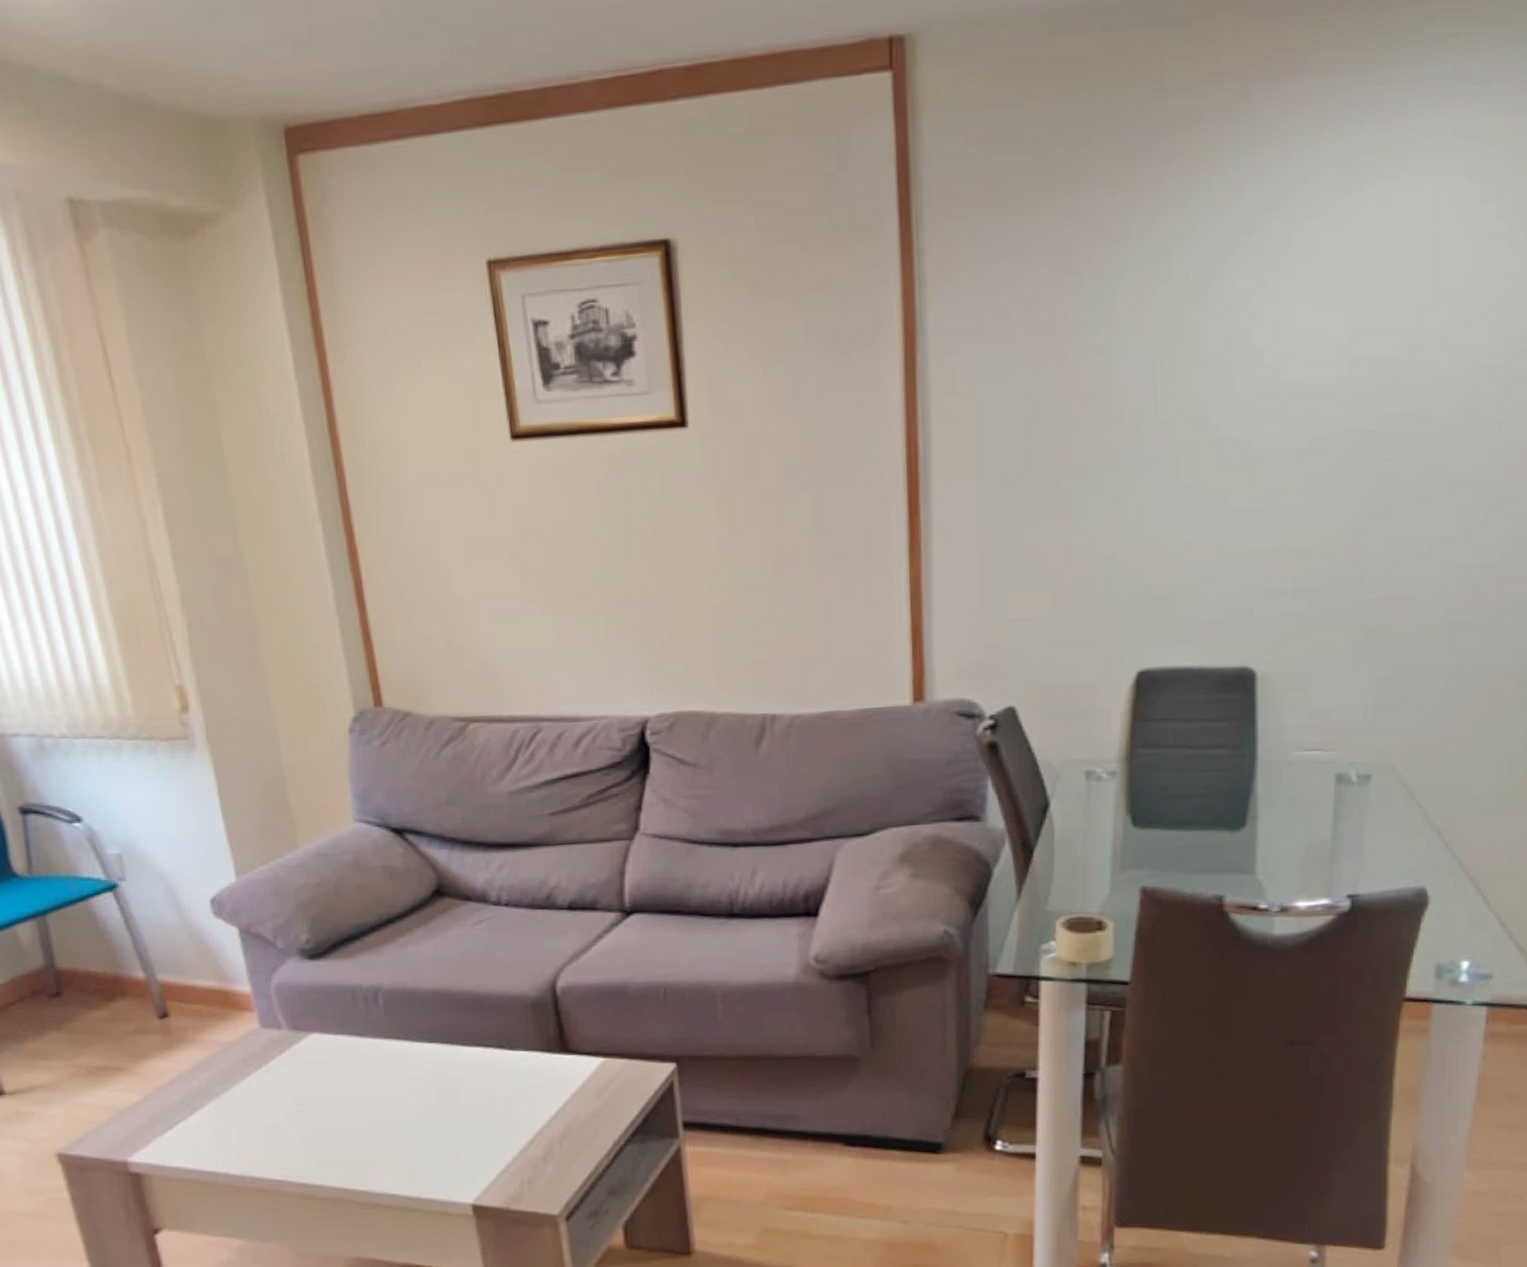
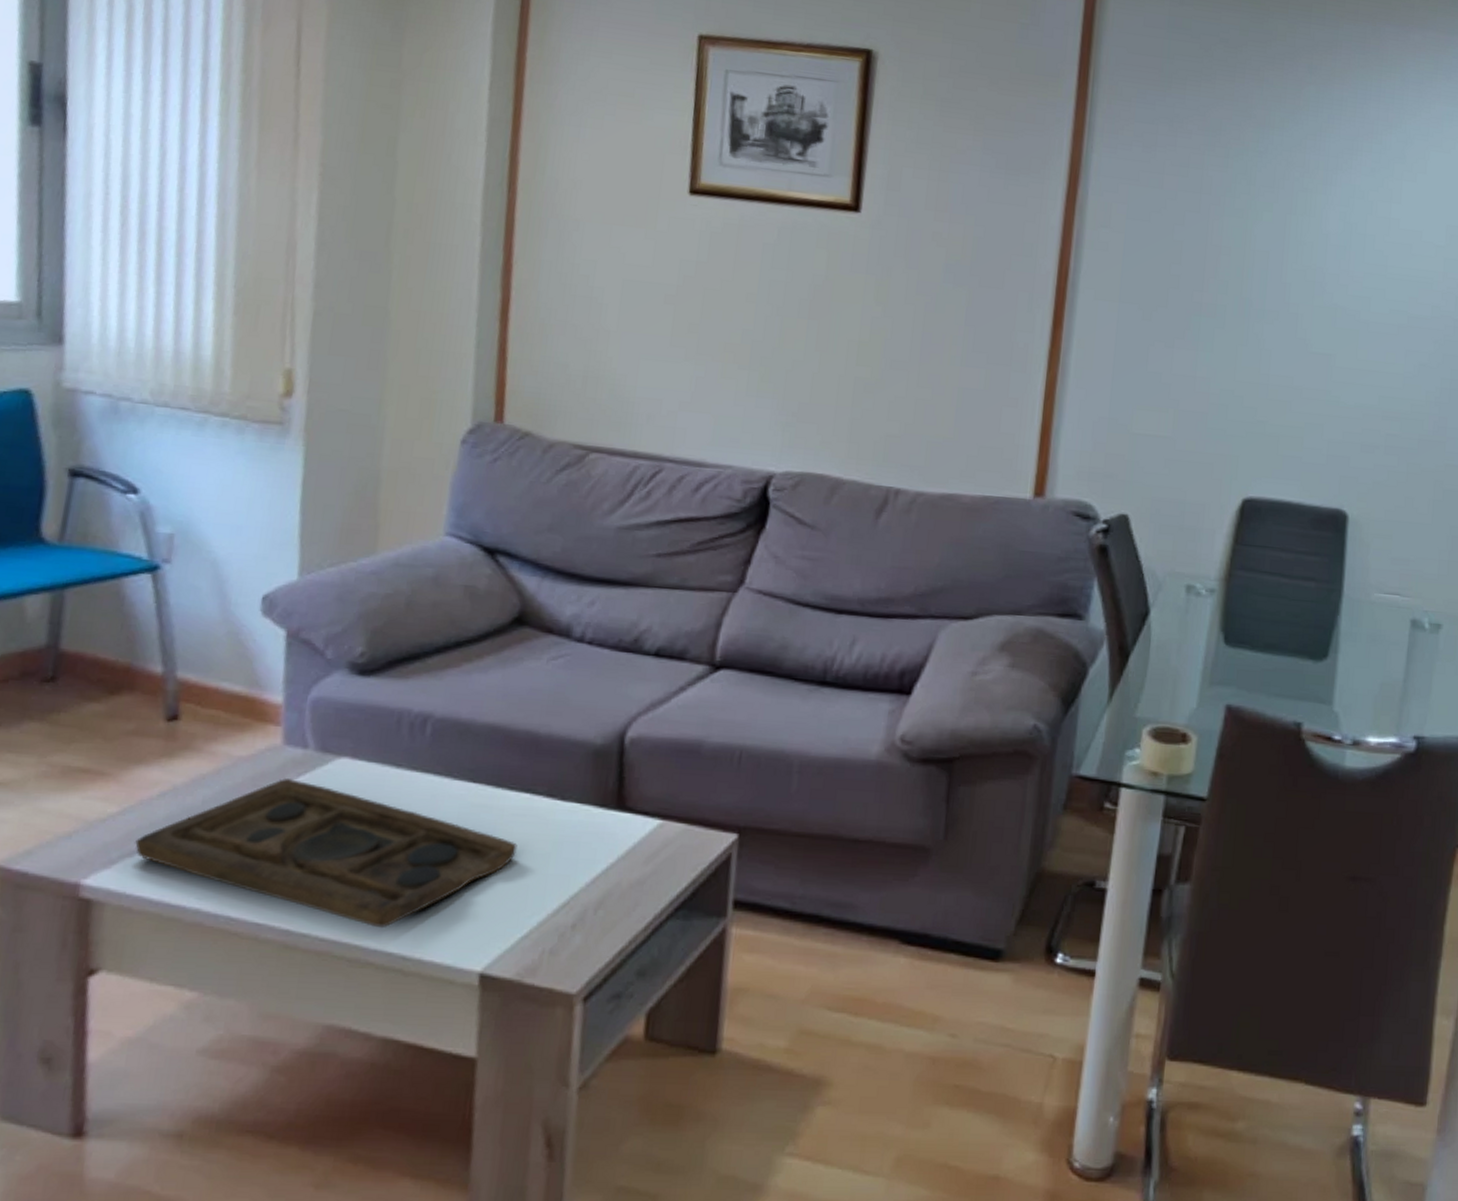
decorative tray: none [162,1056,481,1175] -> present [135,777,517,929]

